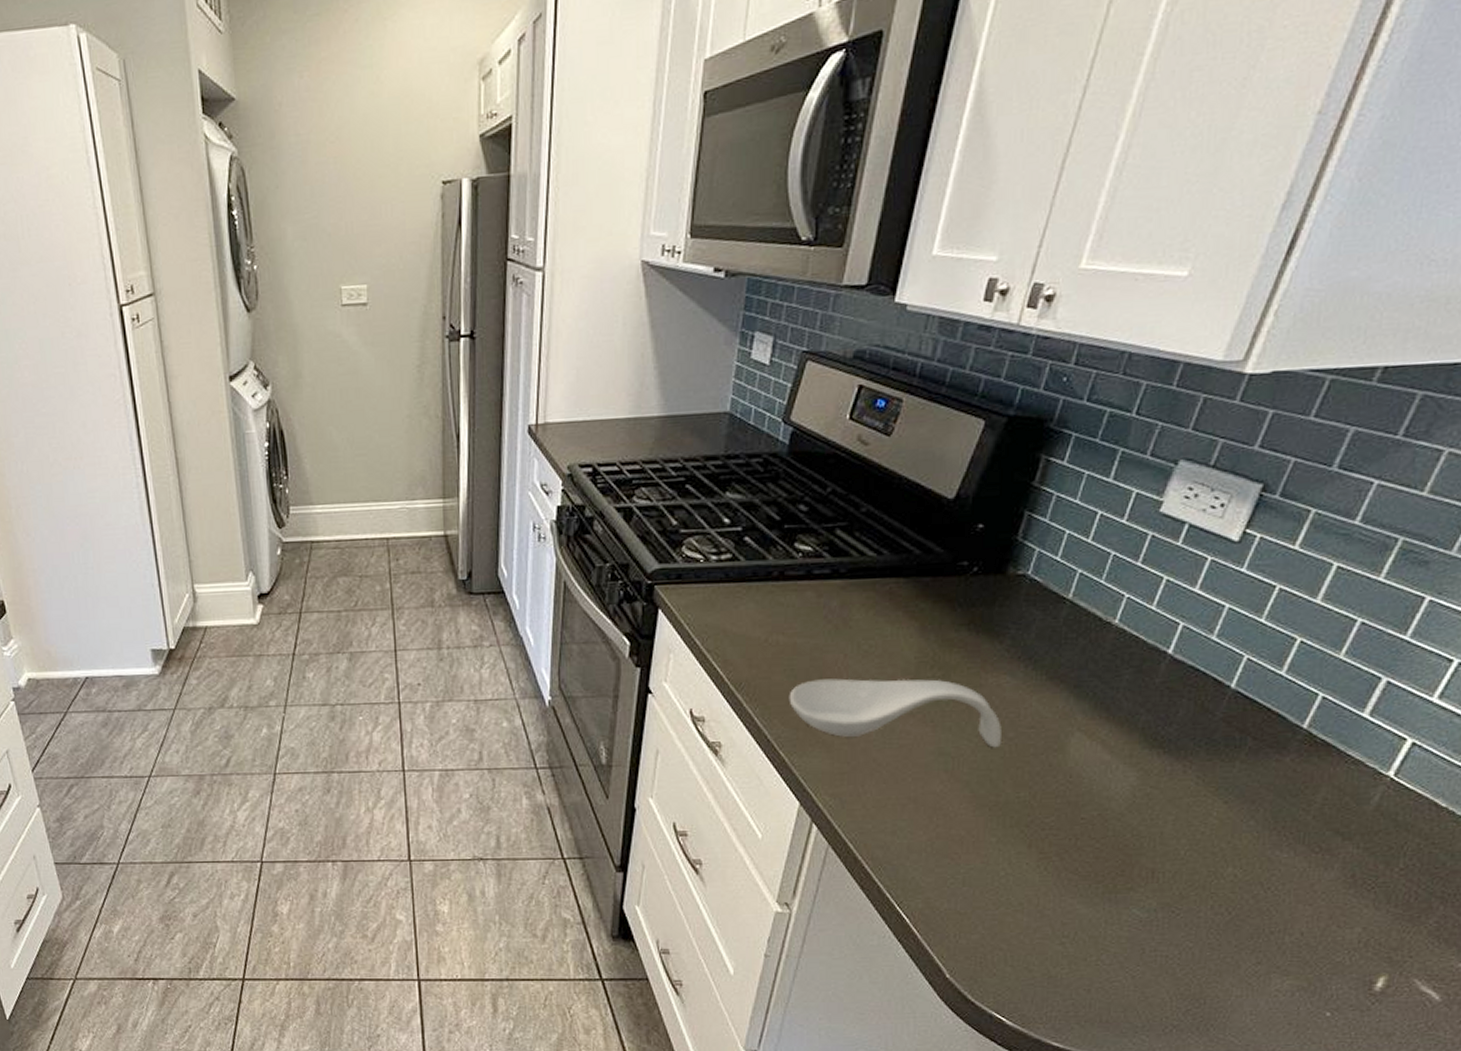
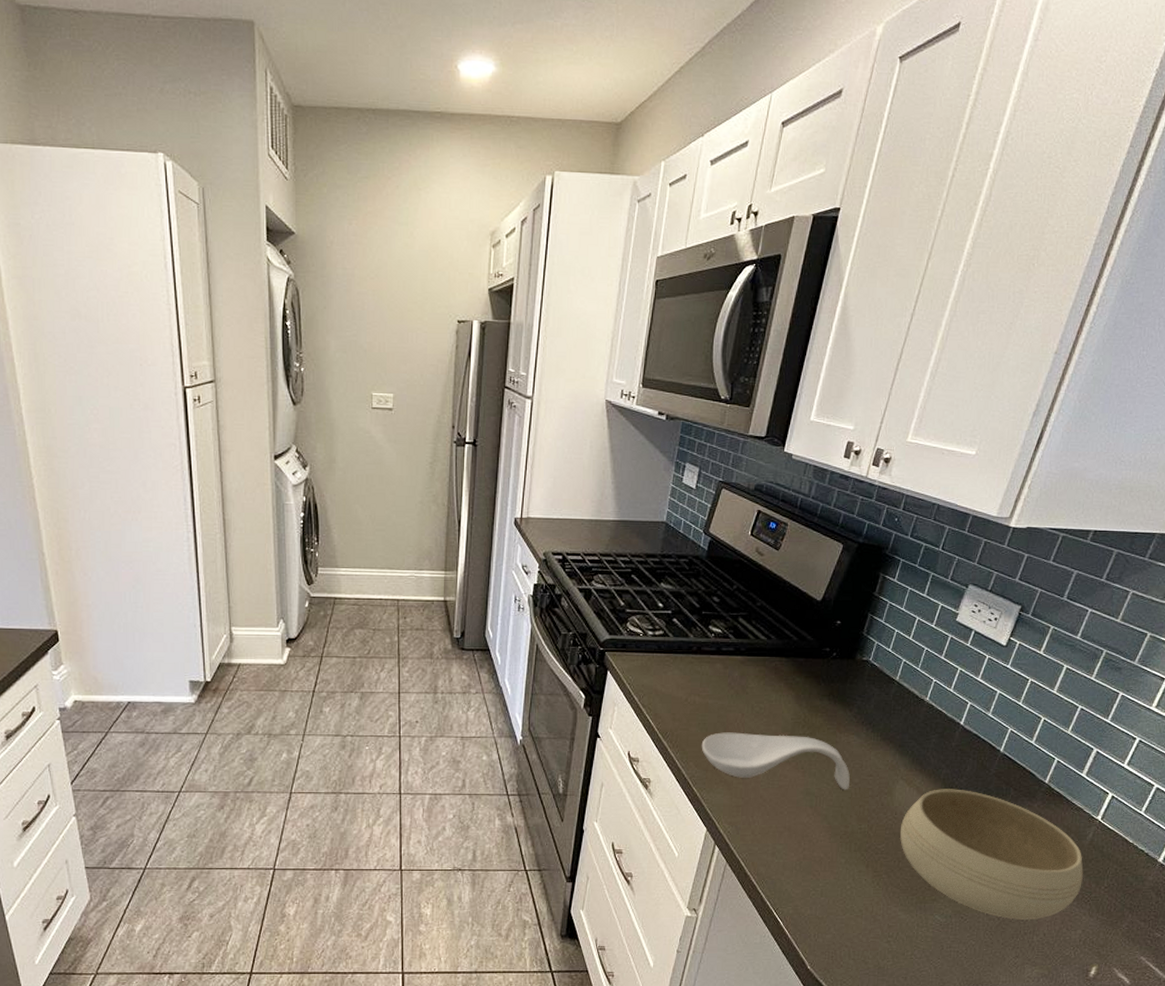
bowl: none [1077,740,1365,914] -> present [899,789,1083,920]

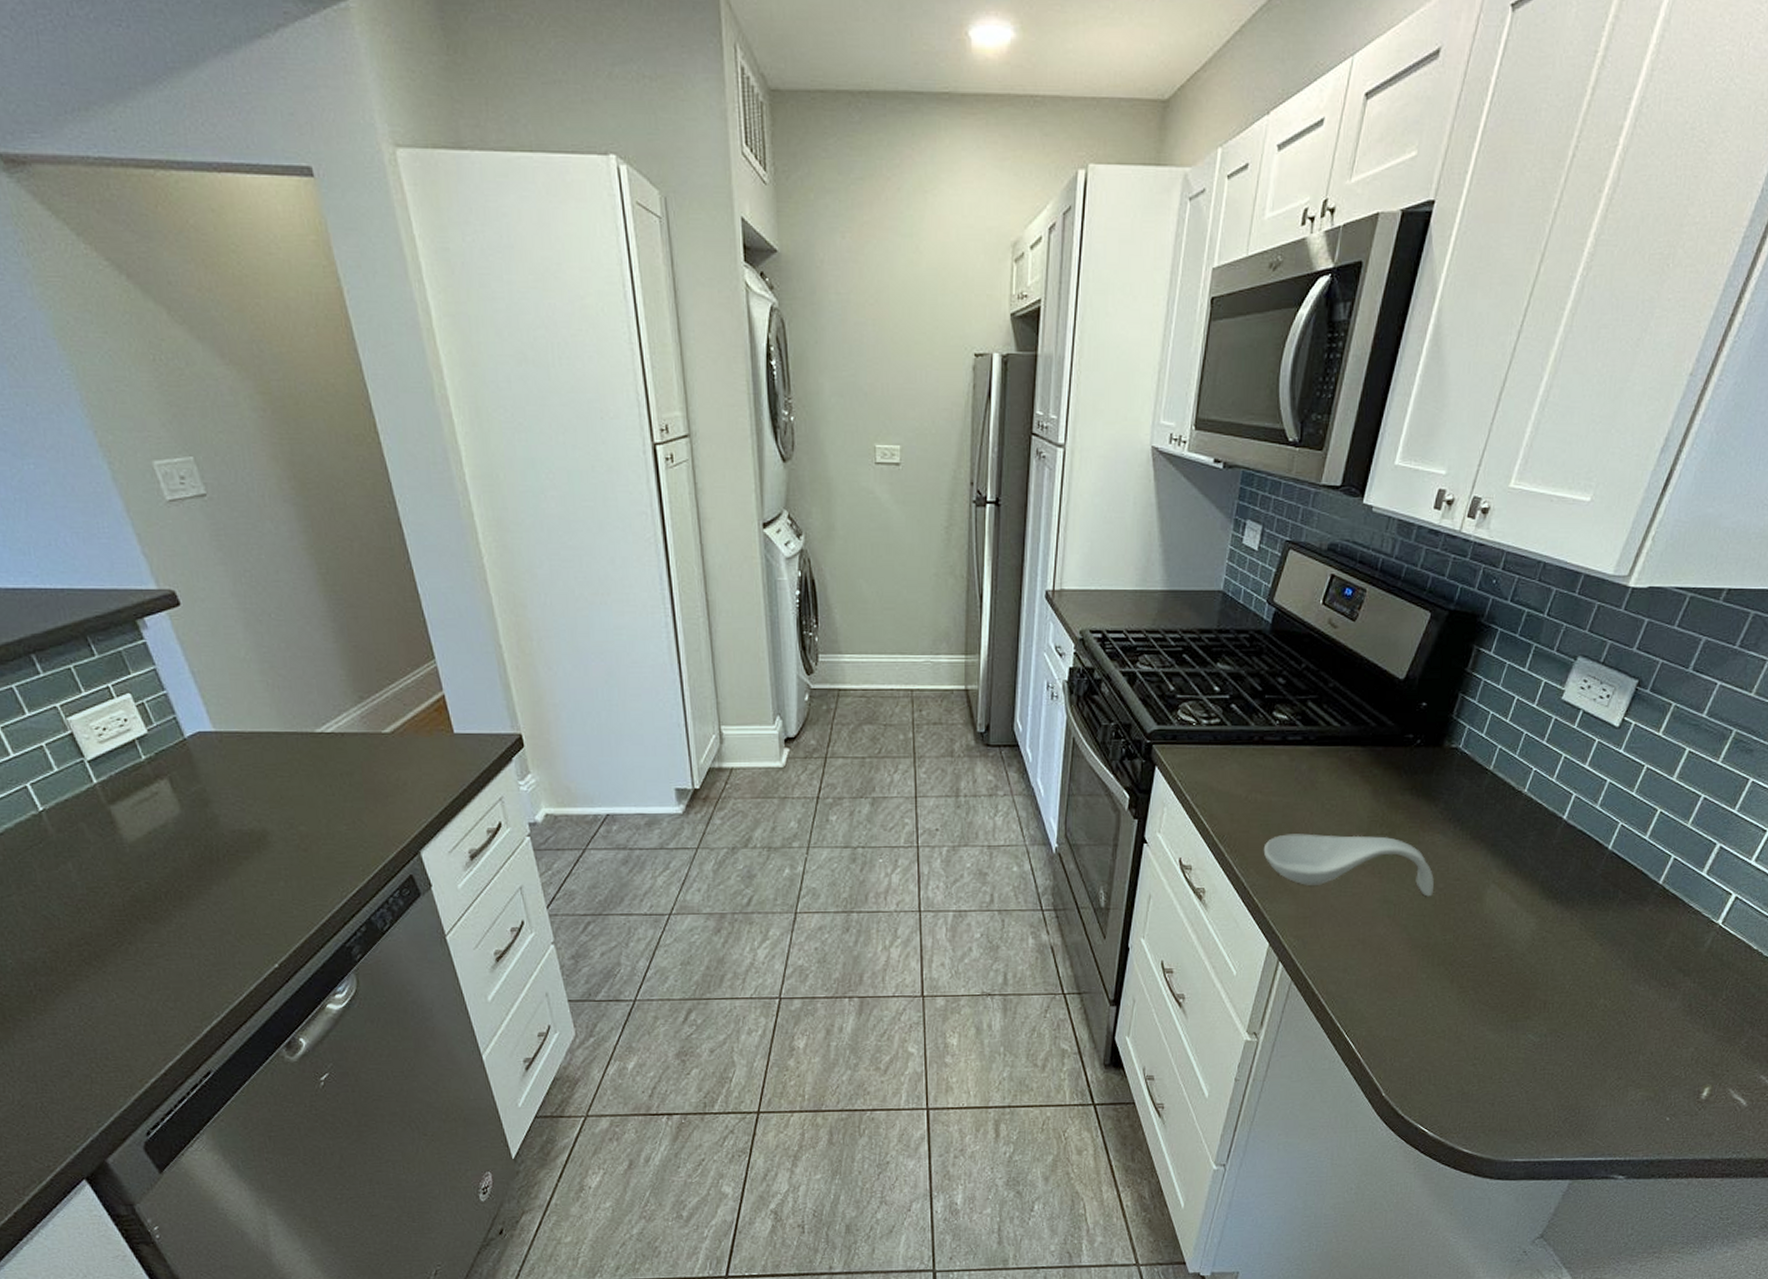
bowl: present [899,789,1083,920] -> none [1490,892,1699,1037]

